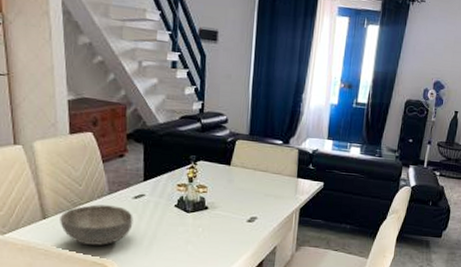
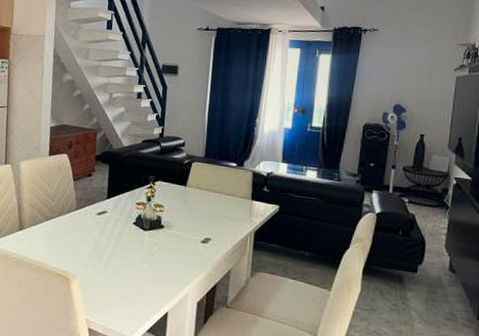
bowl: present [60,204,133,246] -> none [33,219,96,258]

